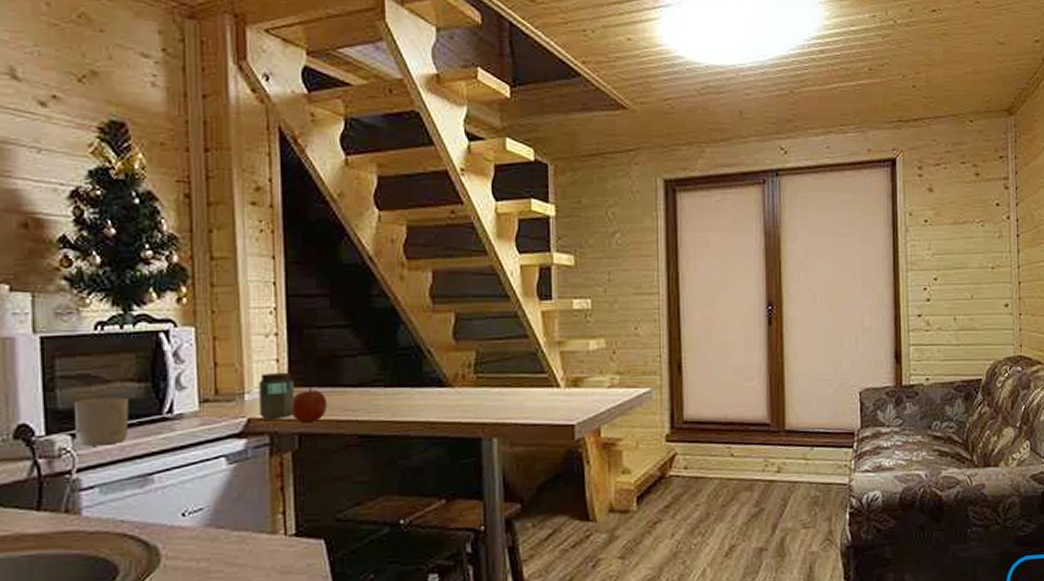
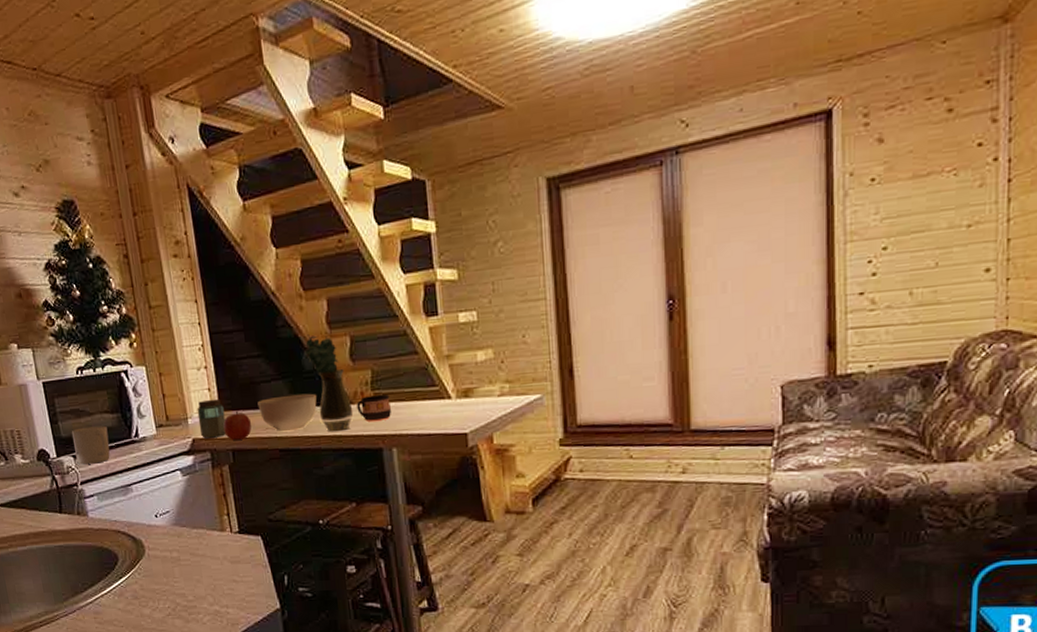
bowl: none [338,372,410,414] -> present [257,393,317,431]
vase: none [401,307,452,418] -> present [304,334,354,432]
cup: none [456,379,494,407] -> present [357,394,391,421]

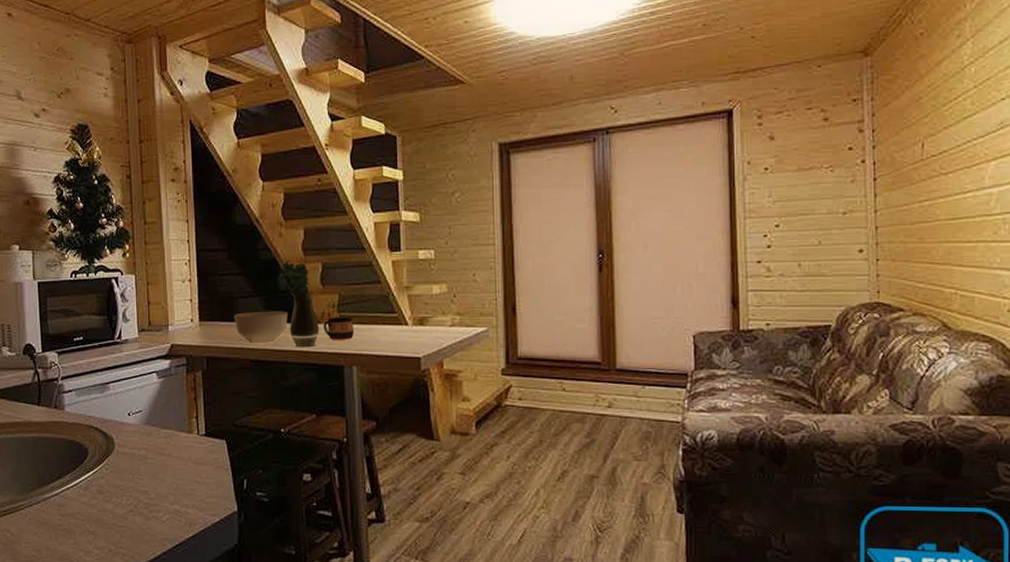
mug: present [71,425,110,465] -> none [58,326,93,361]
peanut butter: present [197,398,226,438] -> none [178,309,203,345]
fruit: present [223,410,252,440] -> none [201,321,227,348]

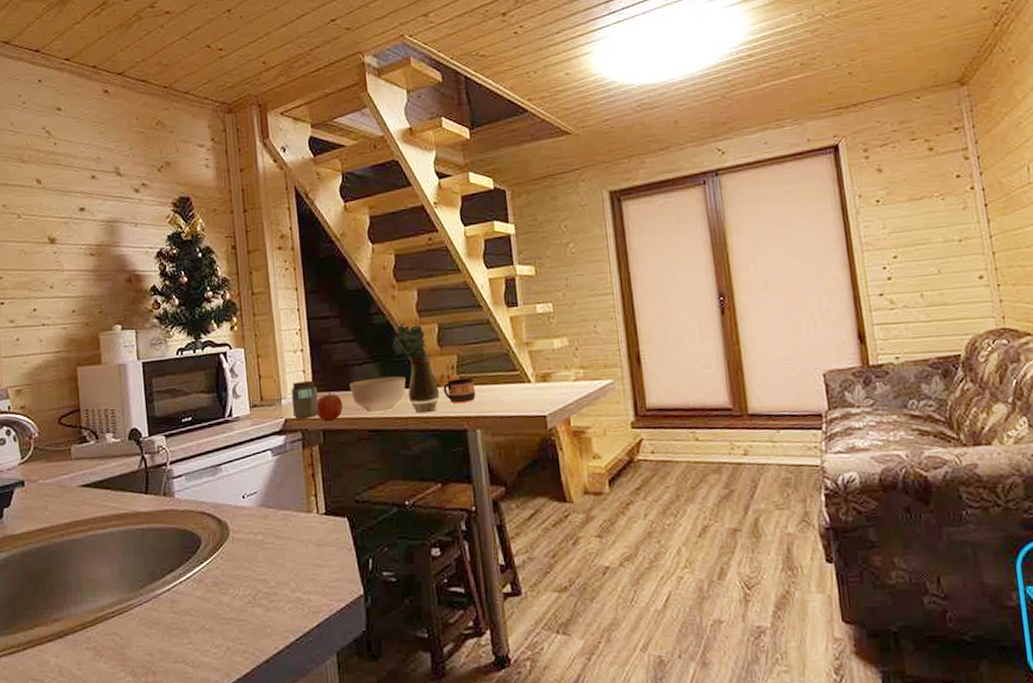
peanut butter: none [178,309,203,345] -> present [291,380,318,419]
fruit: none [201,321,227,348] -> present [316,391,344,421]

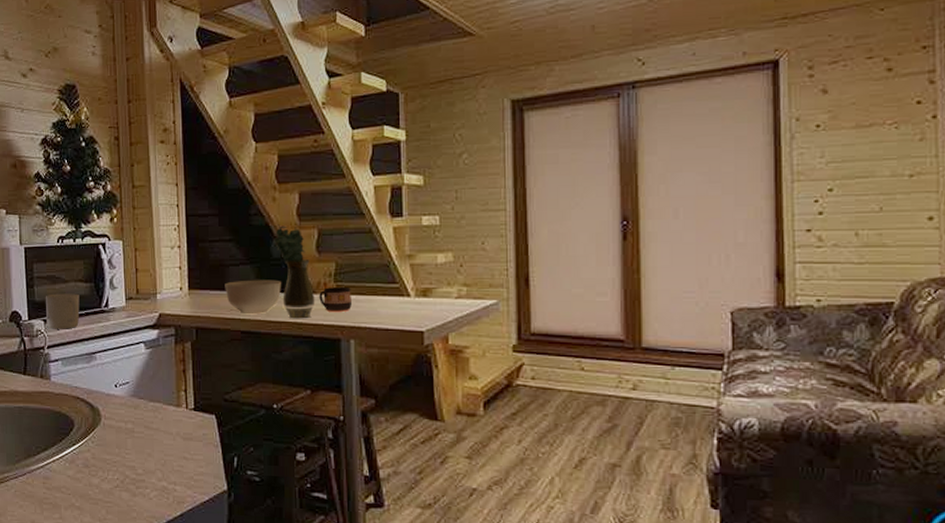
mug: none [165,405,203,444] -> present [45,293,80,329]
peanut butter: present [291,380,318,419] -> none [166,277,192,314]
fruit: present [316,391,344,421] -> none [190,290,218,318]

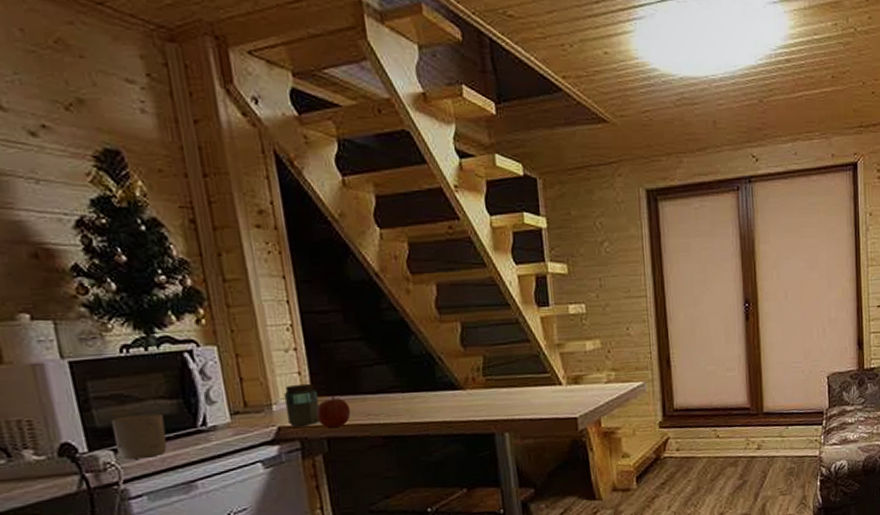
peanut butter: none [166,277,192,314] -> present [283,383,320,426]
fruit: none [190,290,218,318] -> present [316,396,351,428]
bowl: present [225,280,281,314] -> none [358,378,425,418]
vase: present [274,224,315,319] -> none [412,319,465,418]
cup: present [319,287,351,312] -> none [468,381,504,407]

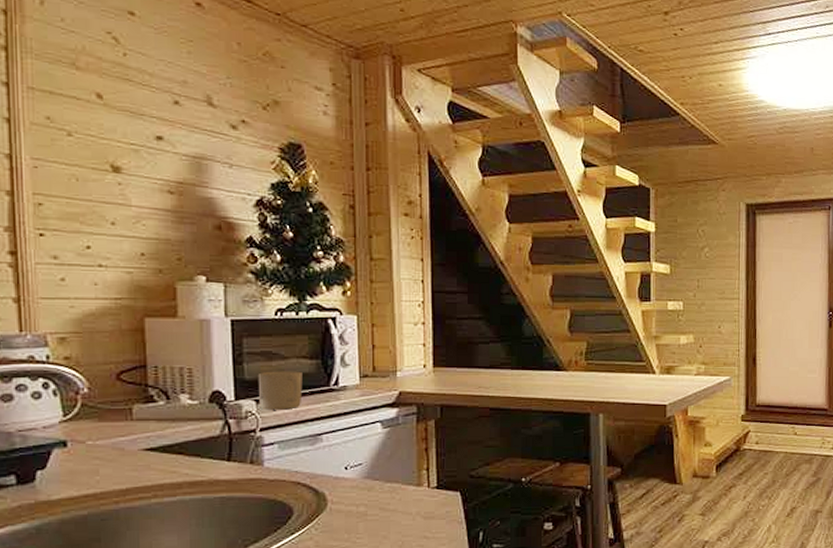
peanut butter: present [283,383,320,426] -> none [408,354,437,392]
fruit: present [316,396,351,428] -> none [435,367,465,396]

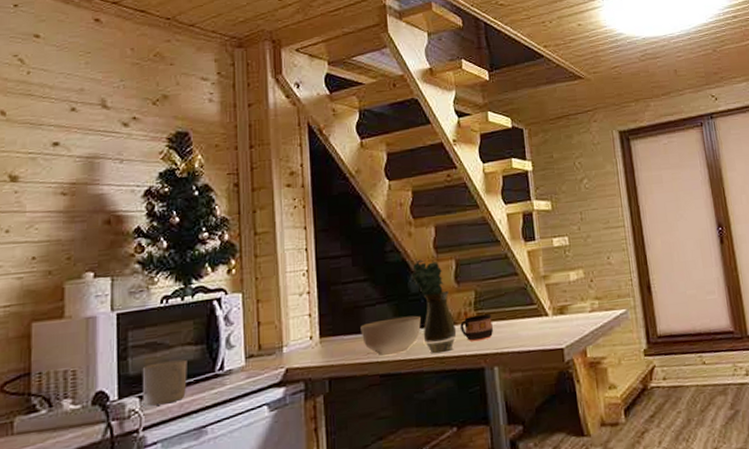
bowl: none [473,357,532,391] -> present [360,315,421,356]
vase: none [526,304,566,395] -> present [411,259,457,354]
cup: none [570,365,601,388] -> present [460,314,493,341]

